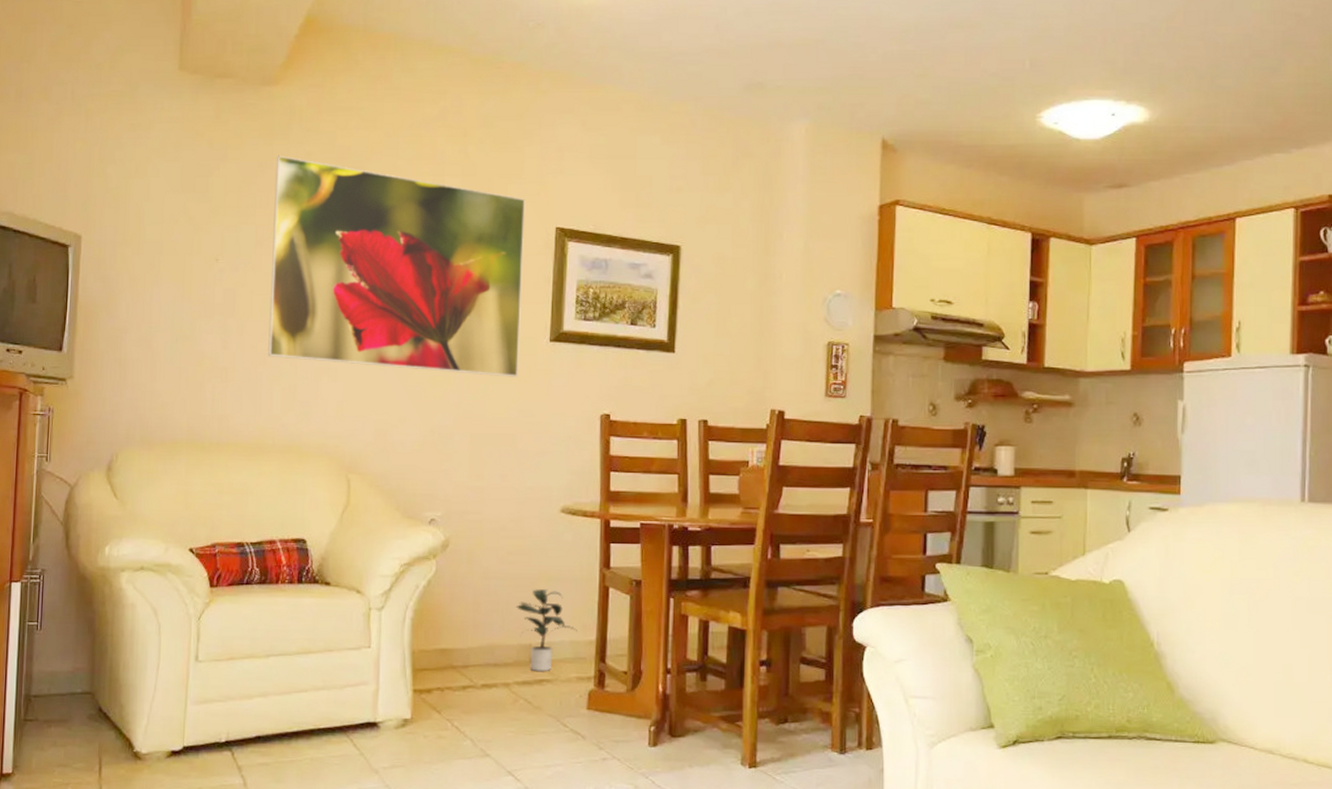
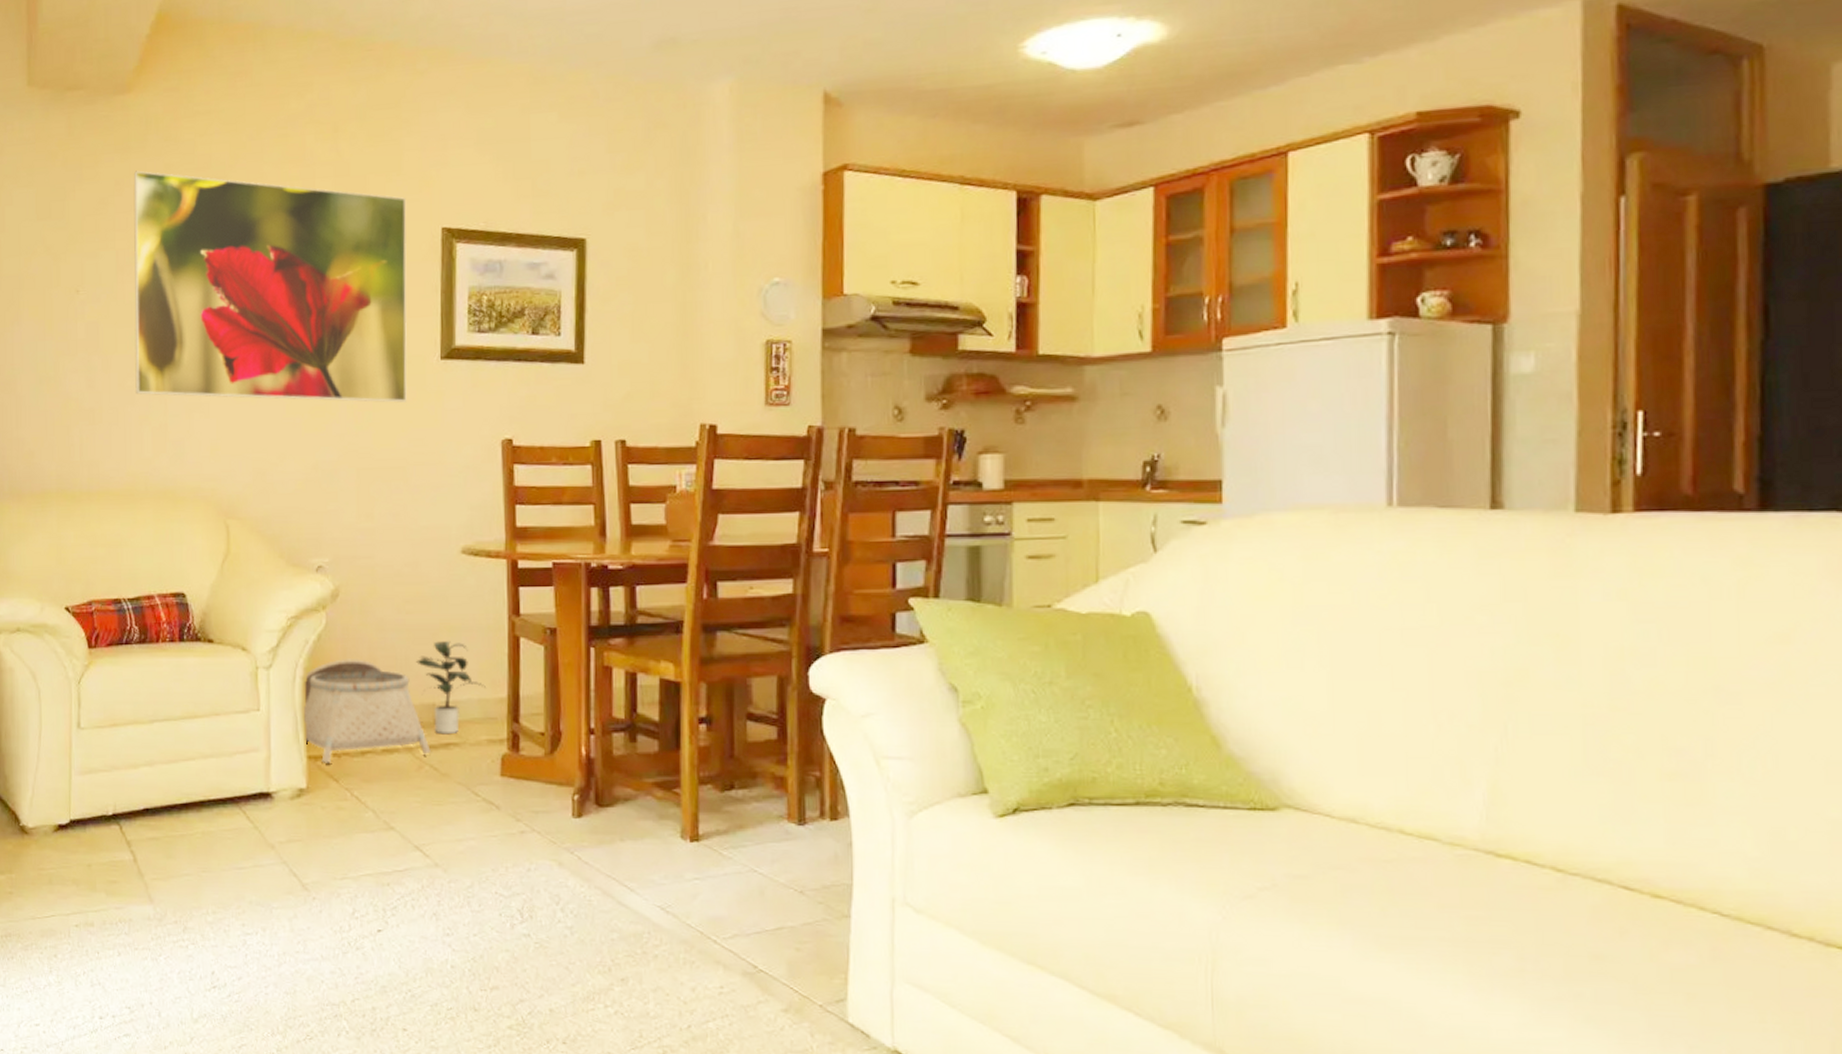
basket: none [411,603,526,696] -> present [303,659,431,763]

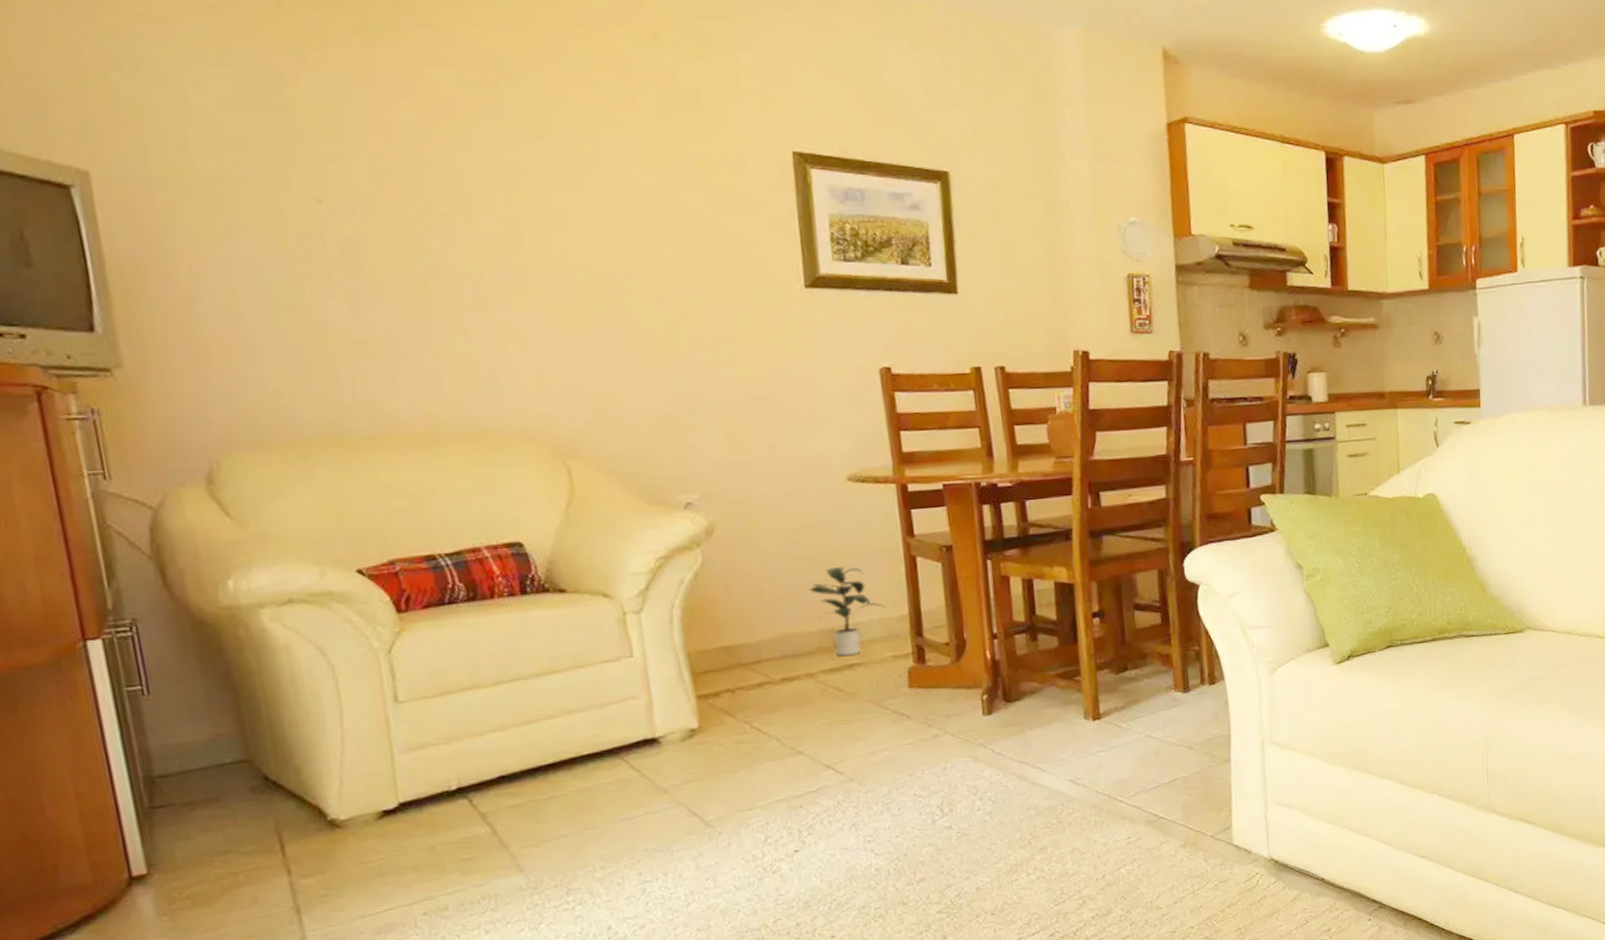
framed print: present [133,170,407,403] -> none [385,60,771,332]
basket: present [303,659,431,763] -> none [683,593,834,700]

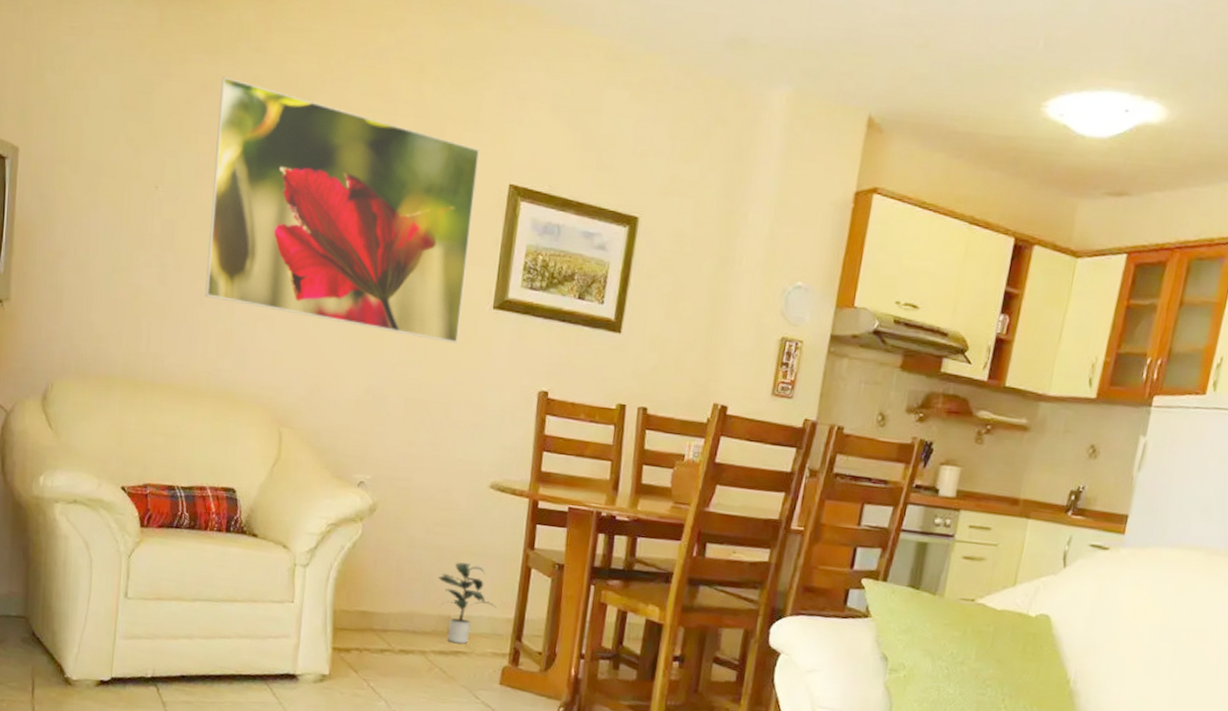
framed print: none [385,60,771,332] -> present [205,76,480,344]

